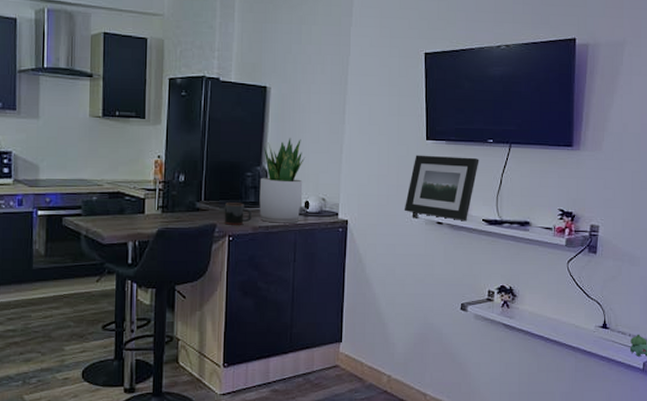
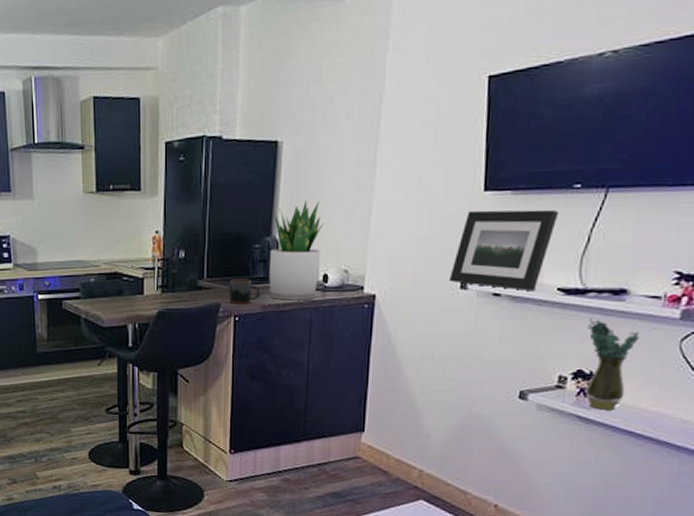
vase: none [506,244,541,319] -> present [585,319,640,410]

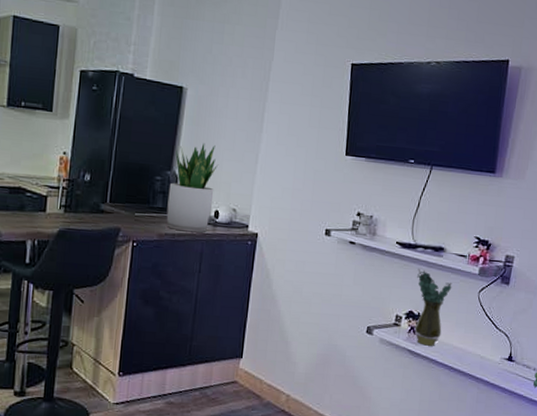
mug: present [229,279,260,304] -> none [129,206,158,231]
picture frame: present [448,209,559,292] -> none [316,170,399,243]

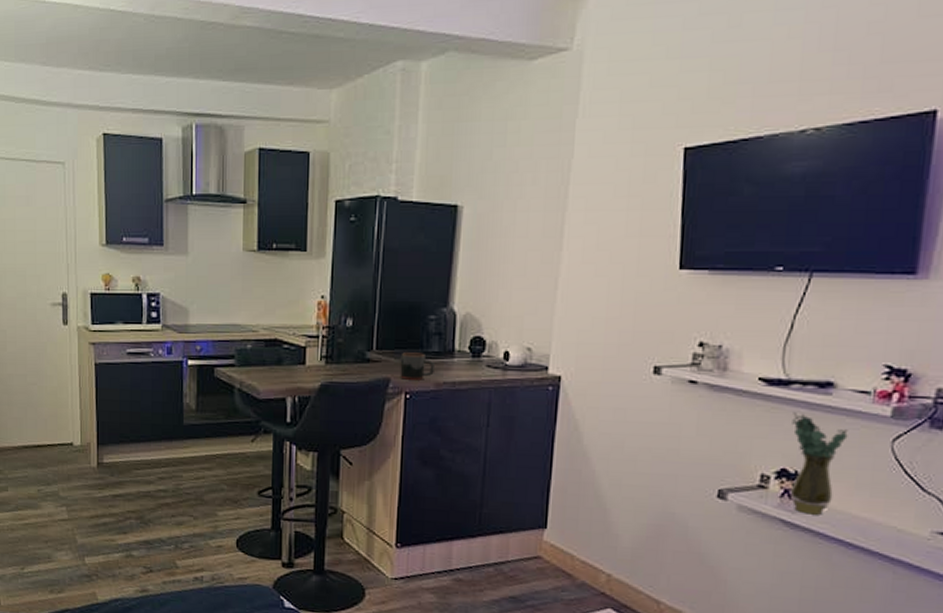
mug: none [129,206,158,231] -> present [400,352,435,380]
planter: present [166,143,219,233] -> none [444,271,507,379]

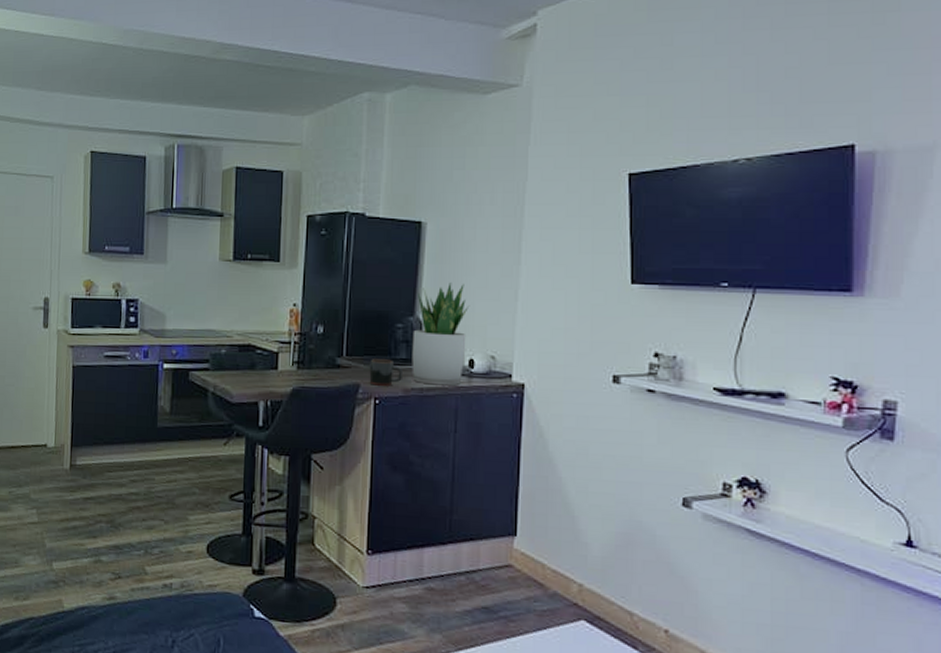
planter: none [444,271,507,379] -> present [411,282,470,386]
vase: present [789,412,849,515] -> none [749,422,803,525]

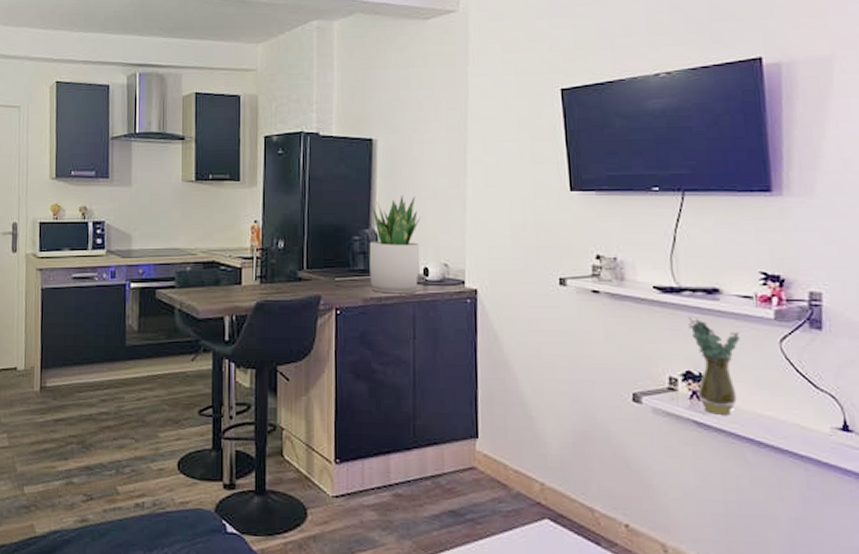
mug: present [369,359,402,386] -> none [329,271,361,297]
vase: none [749,422,803,525] -> present [688,317,740,415]

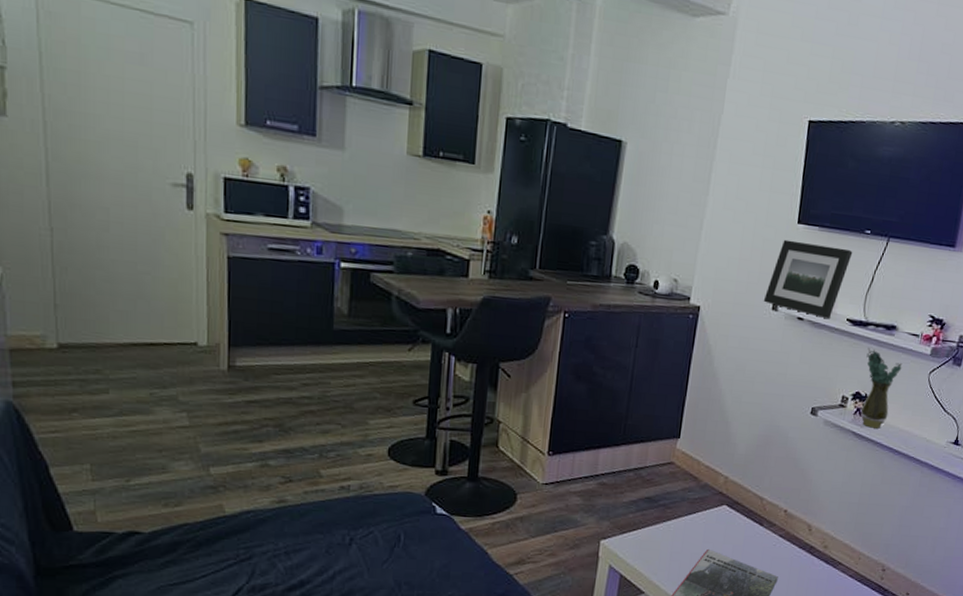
planter: present [369,195,422,294] -> none [601,205,660,305]
picture frame: none [547,209,643,289] -> present [763,239,853,320]

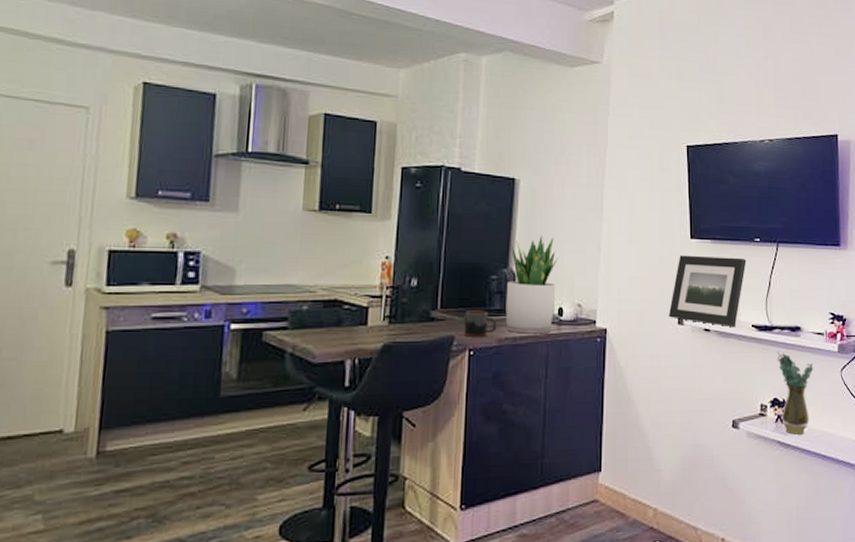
mug: none [560,273,593,301] -> present [464,310,497,337]
planter: none [601,205,660,305] -> present [505,236,559,334]

